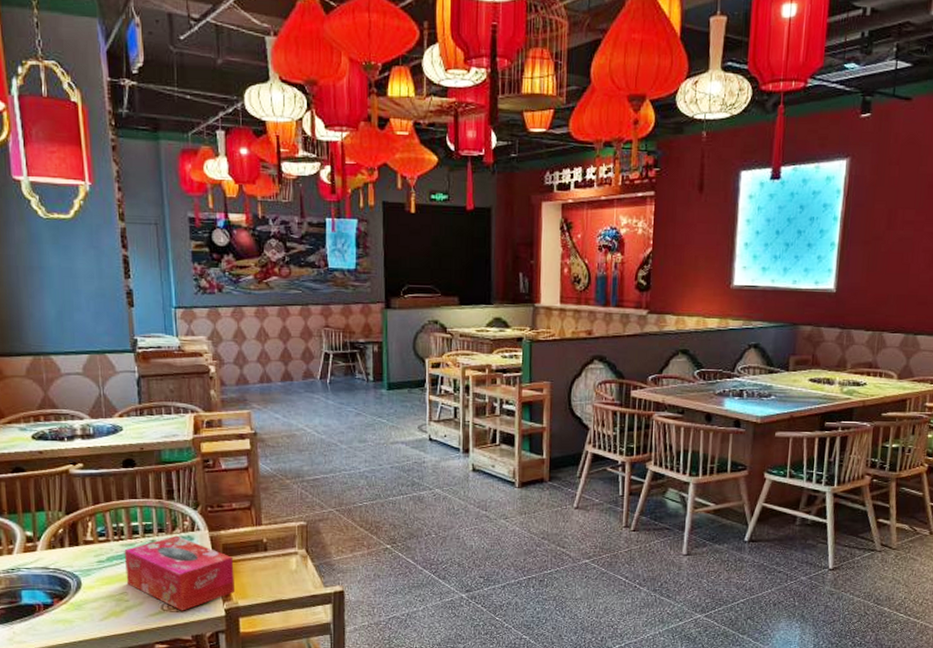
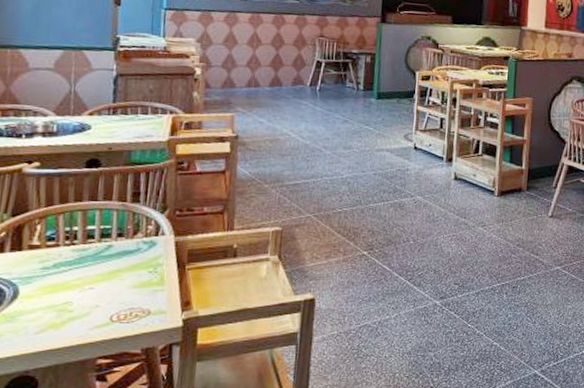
tissue box: present [124,535,236,611] -> none [73,240,199,322]

